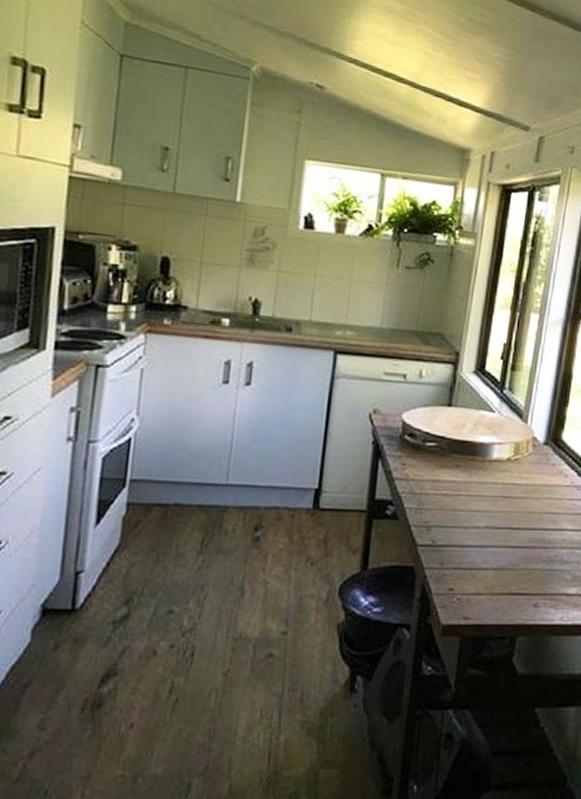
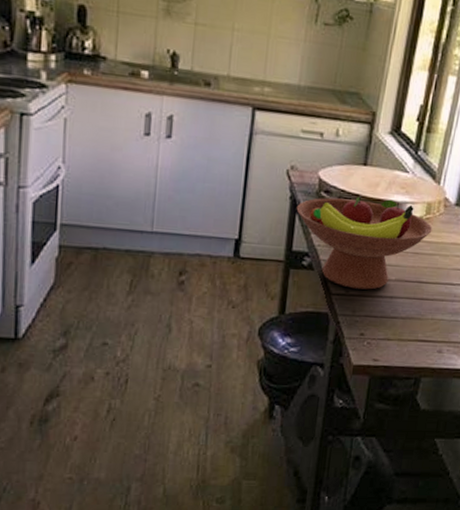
fruit bowl: none [379,438,522,539] -> present [296,196,433,290]

